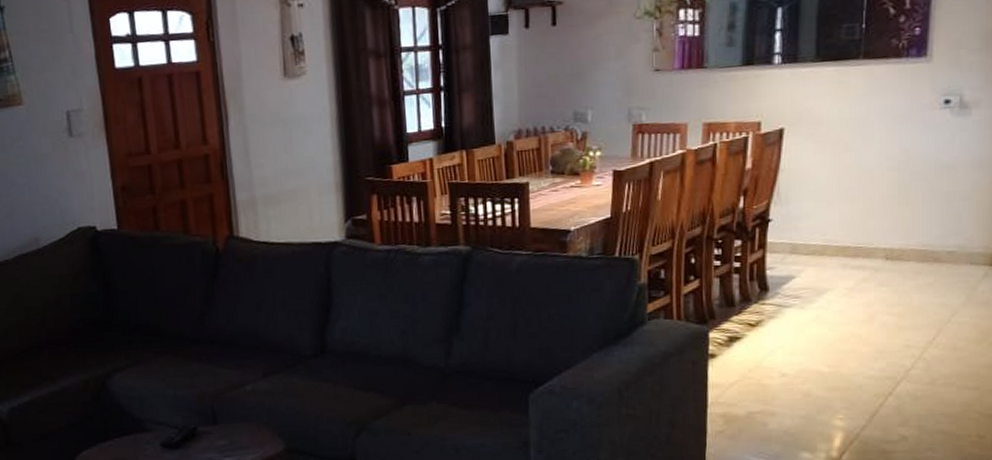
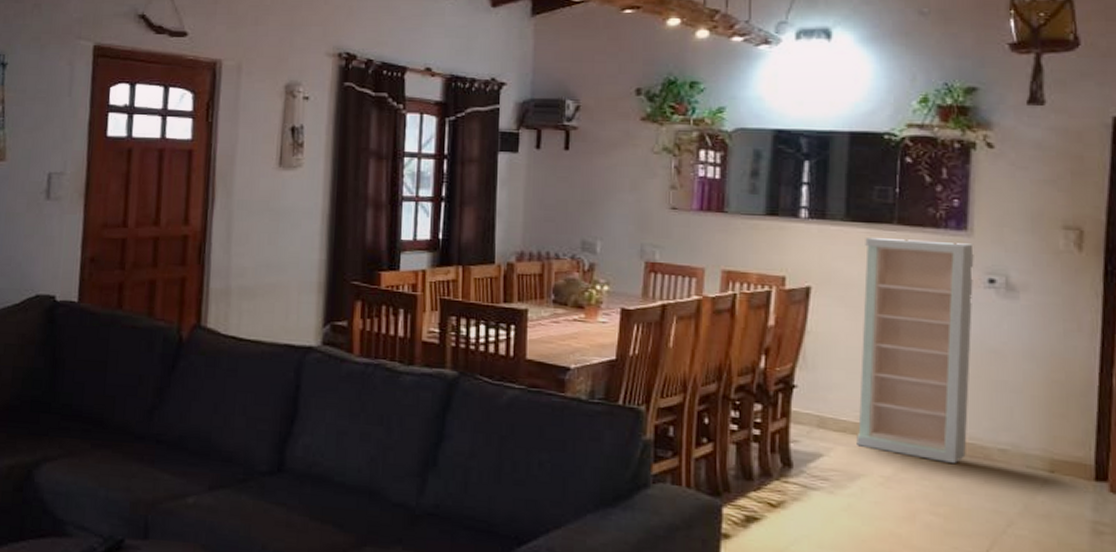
shelving unit: none [824,68,932,269] -> present [856,237,974,463]

